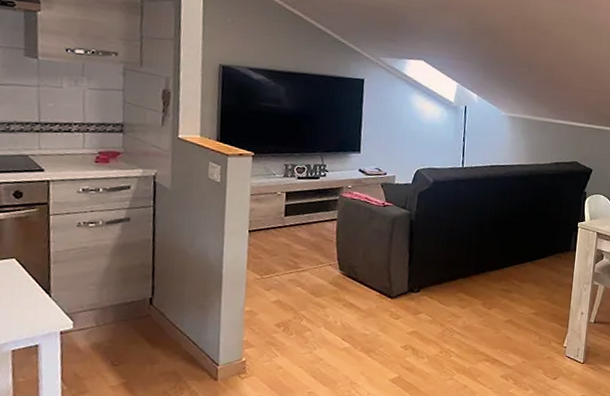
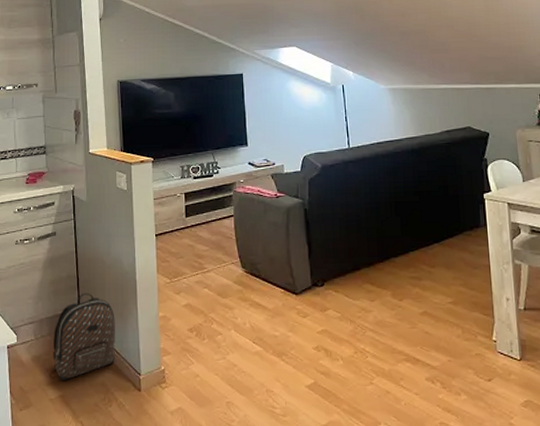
backpack: none [116,283,195,369] -> present [53,293,115,382]

